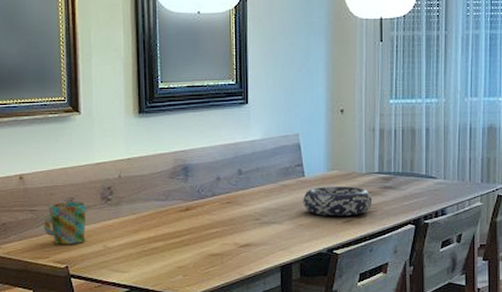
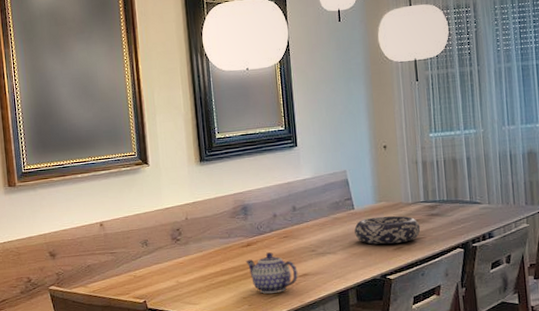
mug: present [43,202,86,244] -> none [122,243,160,282]
teapot: none [183,219,239,264] -> present [245,252,298,294]

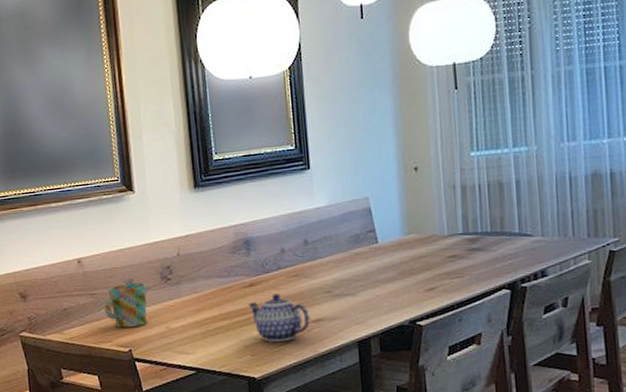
mug: none [122,243,160,282] -> present [104,283,148,328]
decorative bowl: present [354,215,421,245] -> none [378,250,458,285]

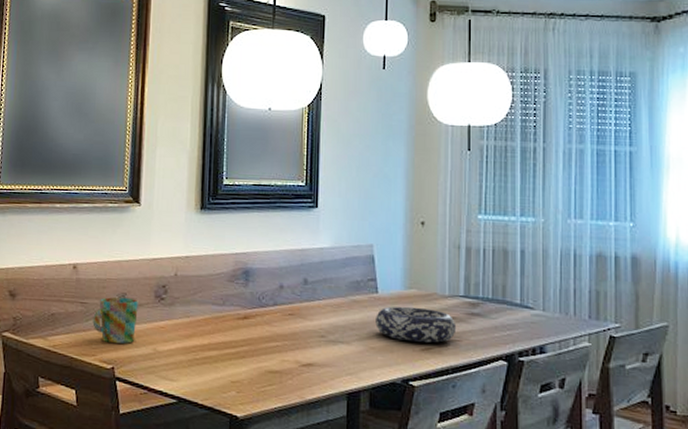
teapot: present [248,294,311,342] -> none [239,330,301,382]
decorative bowl: none [378,250,458,285] -> present [376,306,457,343]

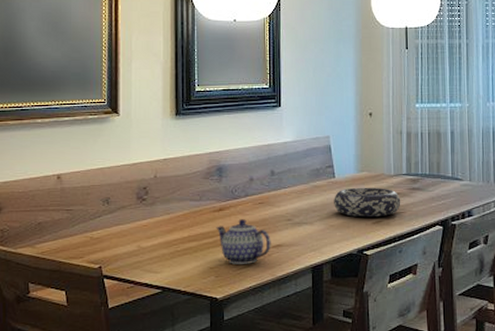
mug: present [92,297,138,344] -> none [79,202,121,244]
teapot: none [239,330,301,382] -> present [216,219,271,264]

